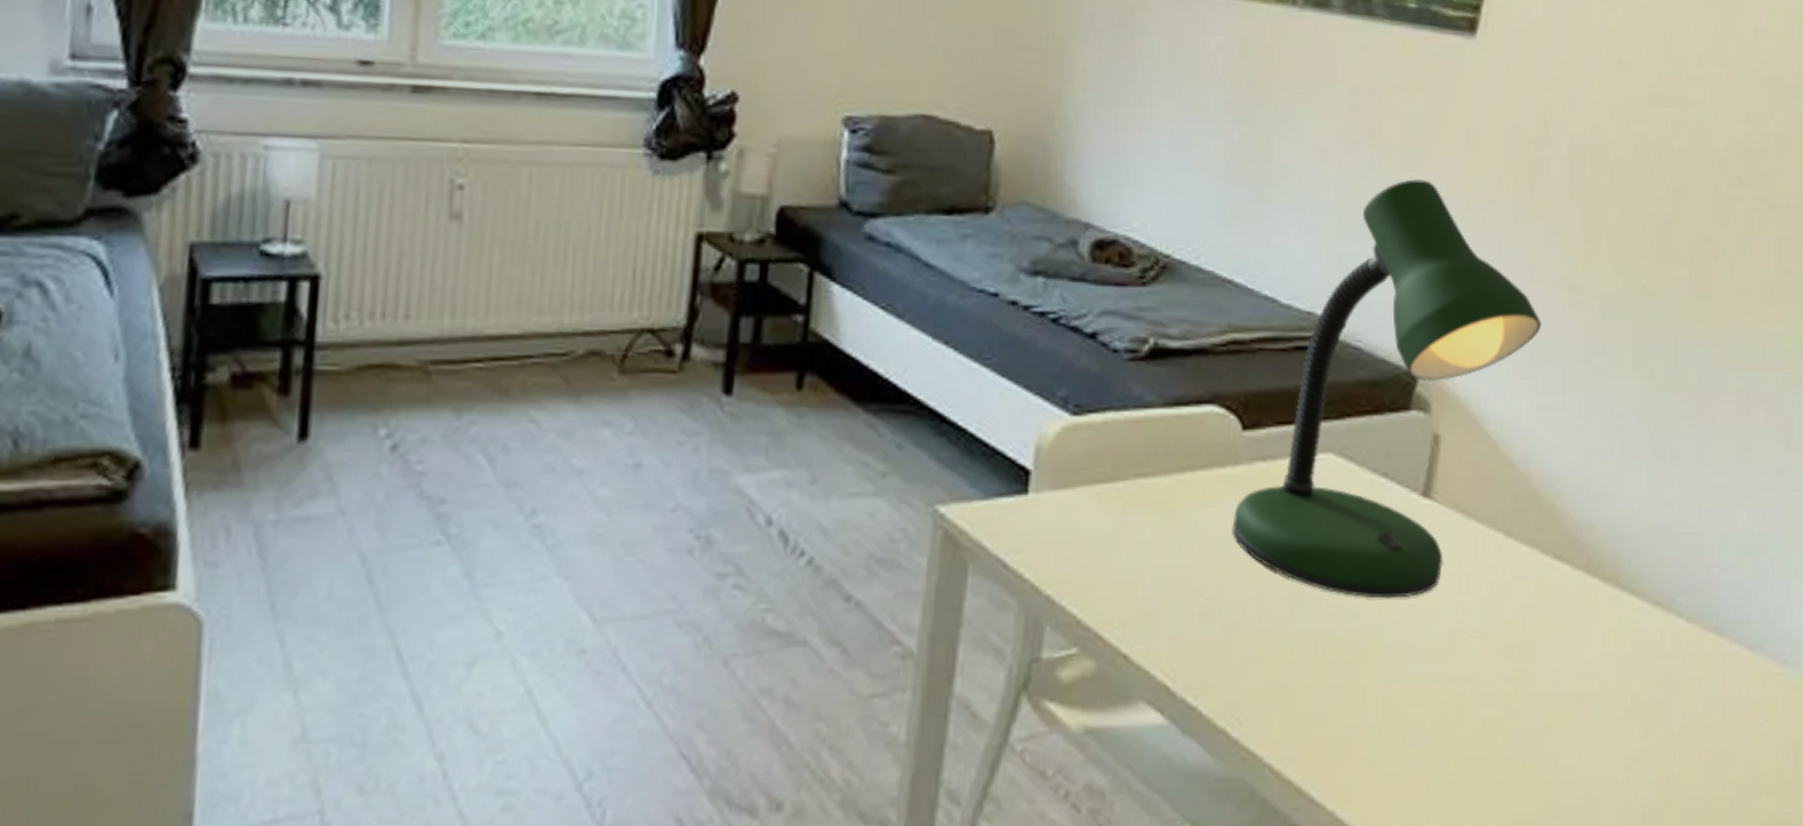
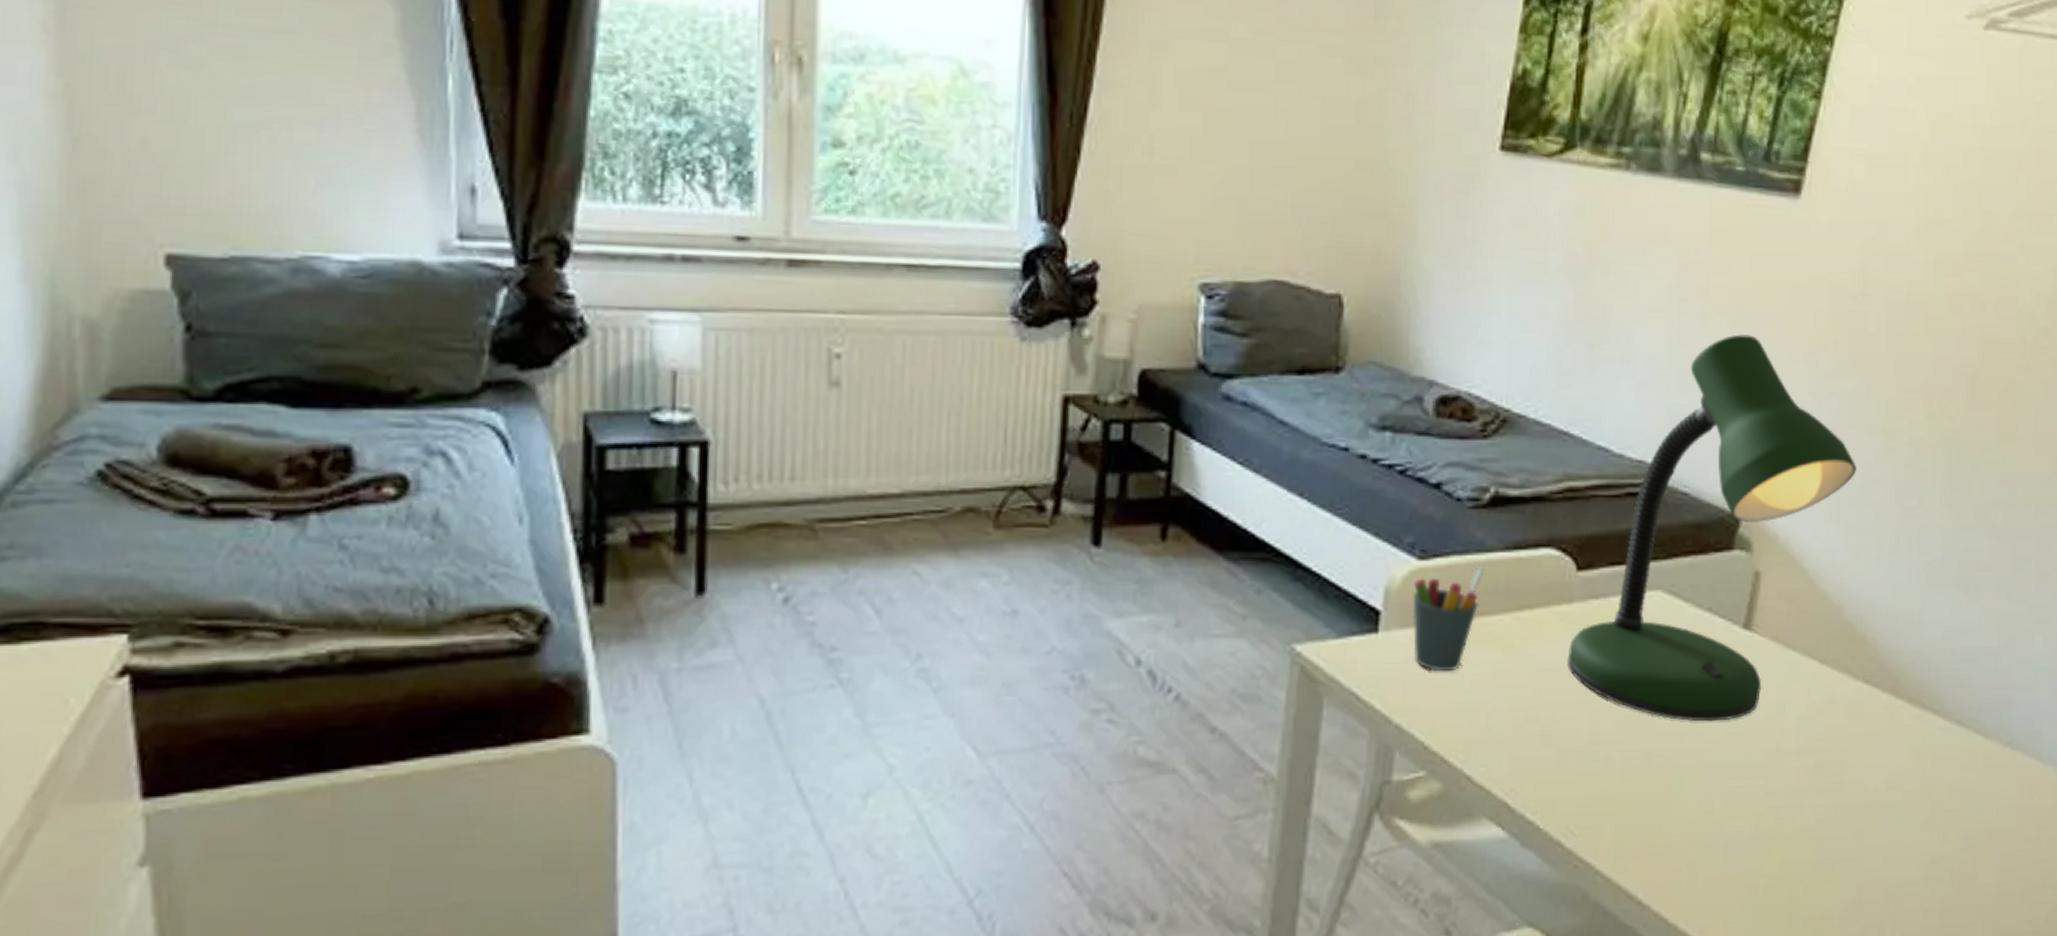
pen holder: none [1065,421,1143,538] -> present [1412,564,1484,672]

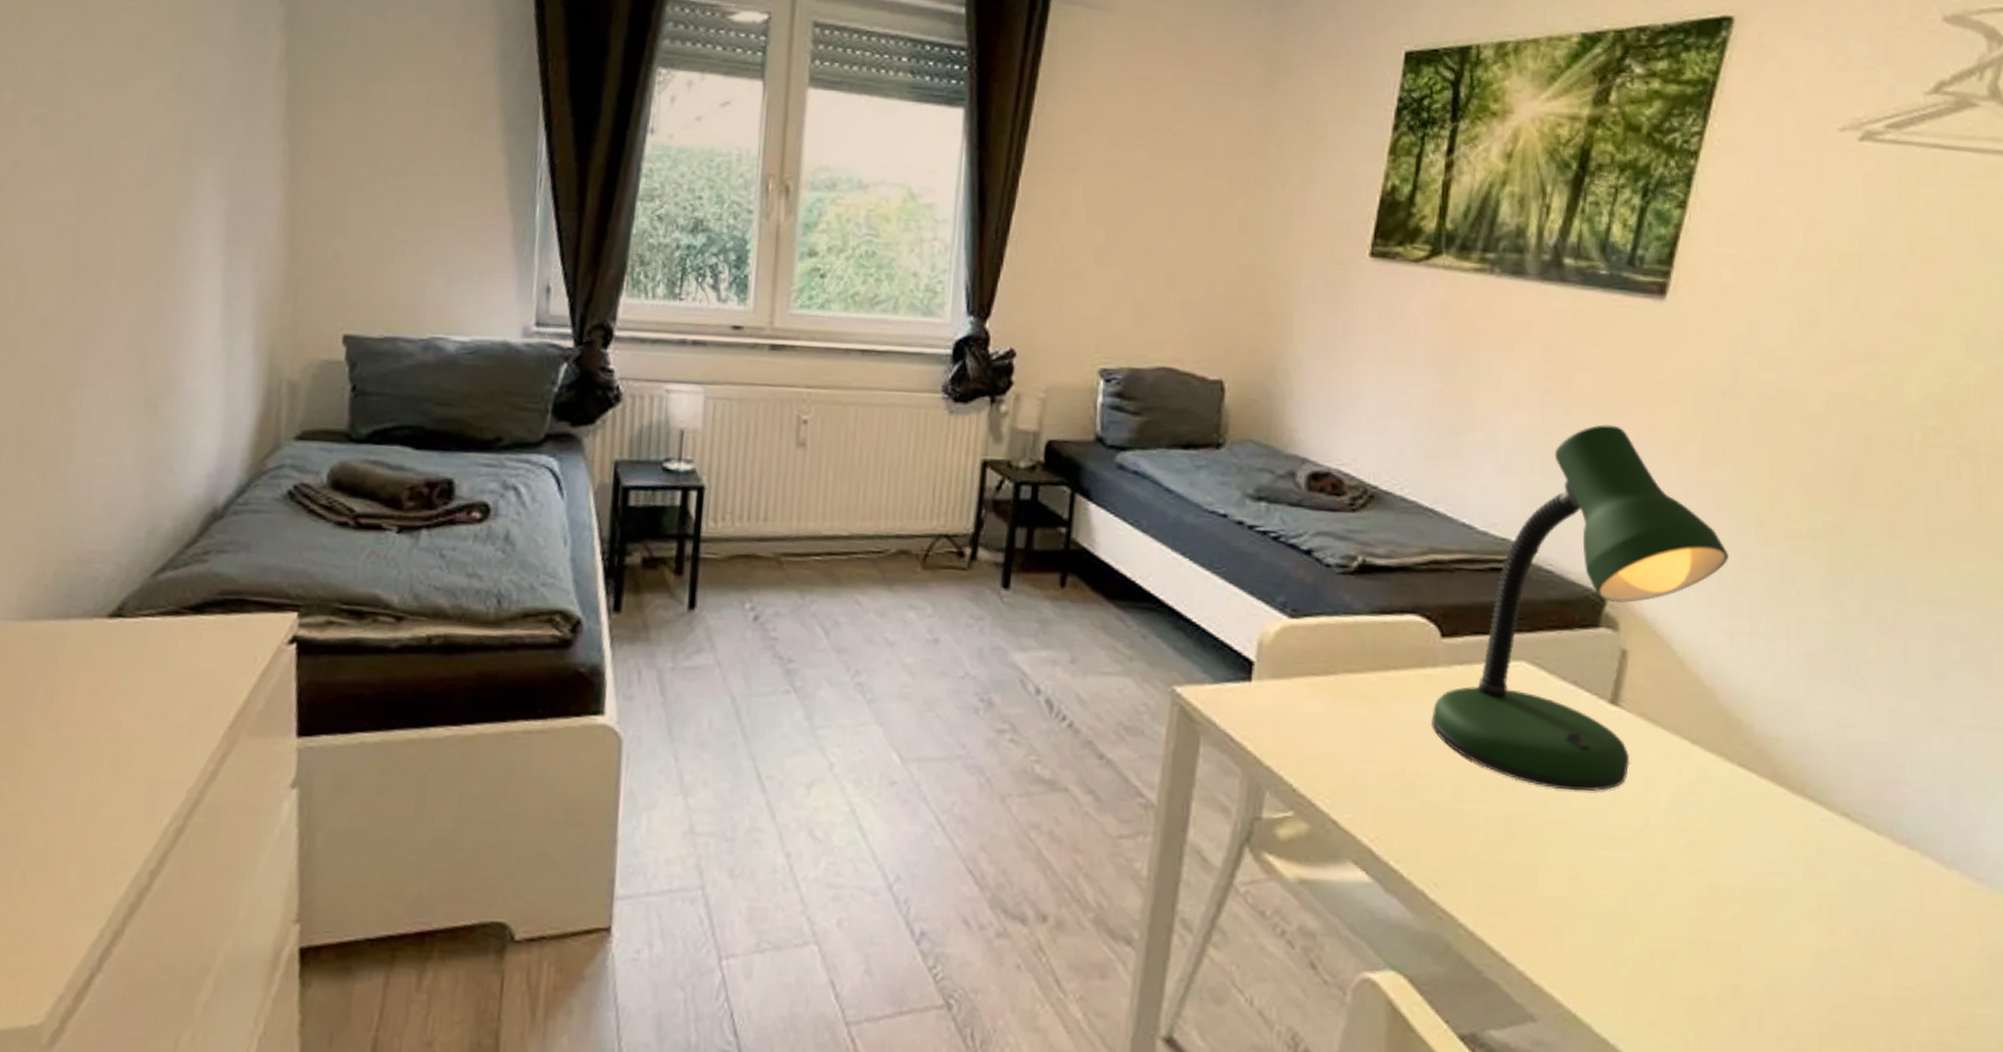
pen holder: present [1412,564,1484,672] -> none [1283,625,1352,722]

